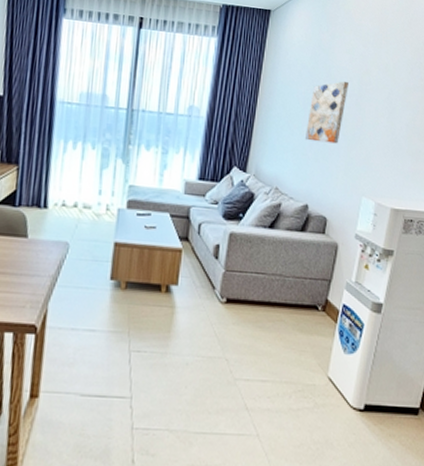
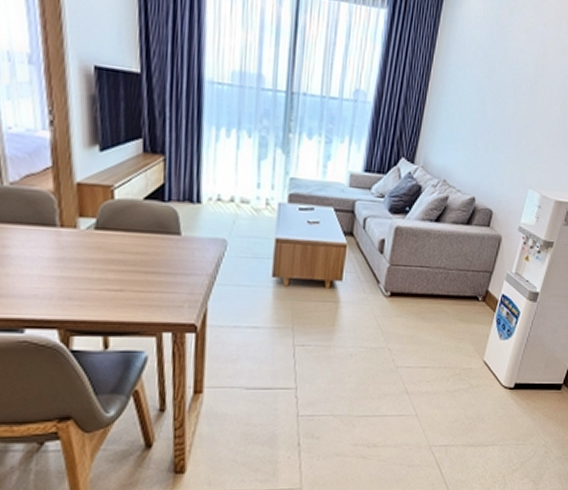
wall art: present [304,81,348,144] -> none [475,64,525,134]

